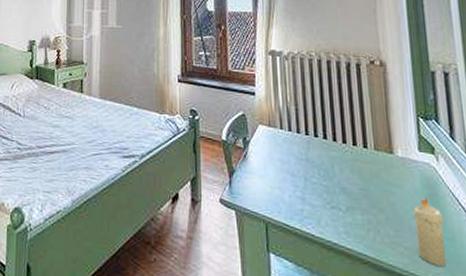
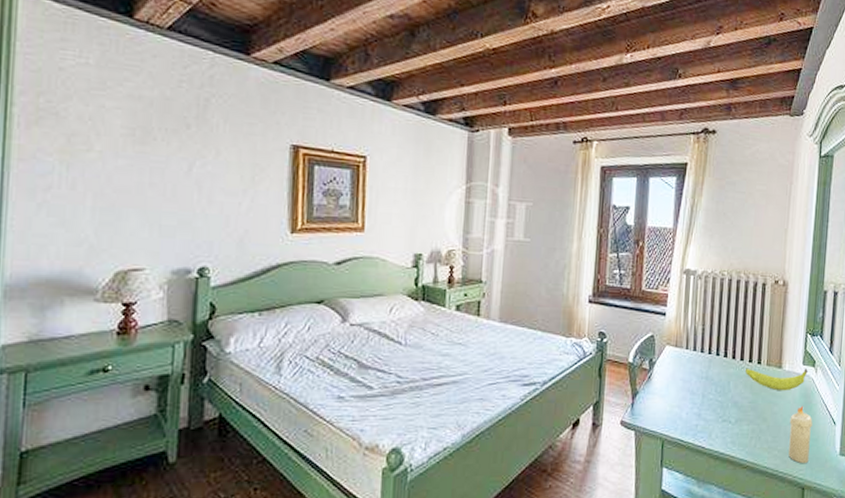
fruit: none [349,151,427,180] -> present [744,368,808,391]

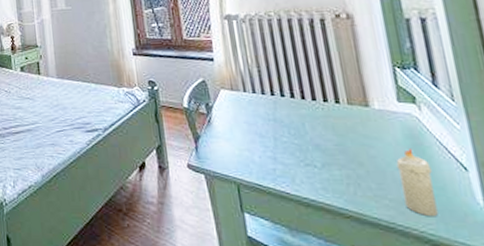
fruit: present [744,368,808,391] -> none [320,106,408,132]

